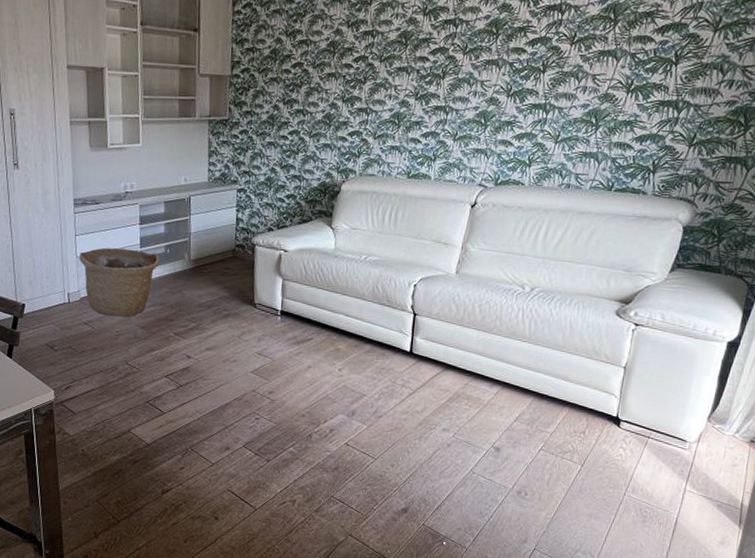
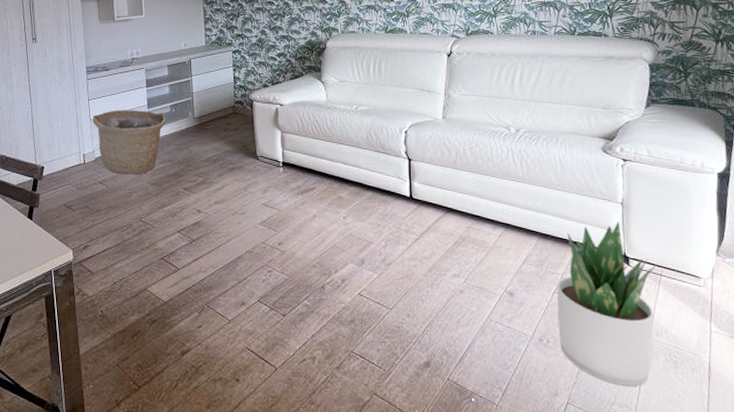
planter: none [537,385,647,537] -> present [557,221,657,386]

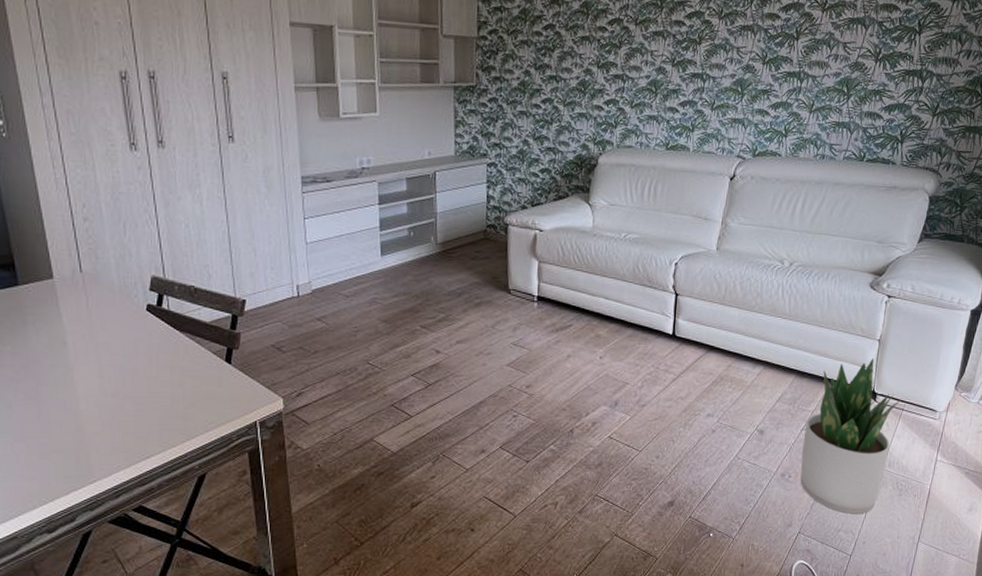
basket: present [92,110,166,175] -> none [309,232,402,310]

